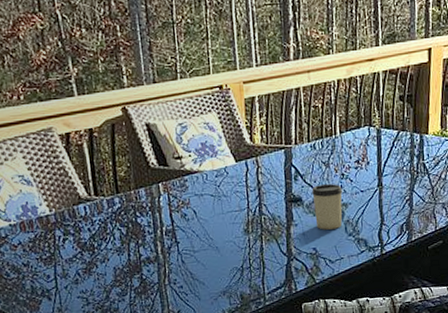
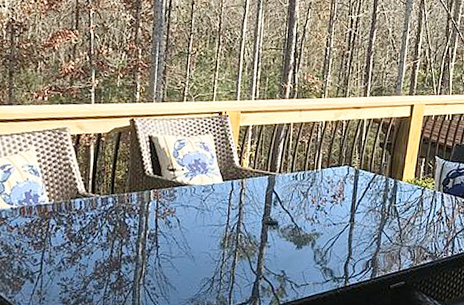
cup: present [312,184,343,230] -> none [287,213,316,256]

